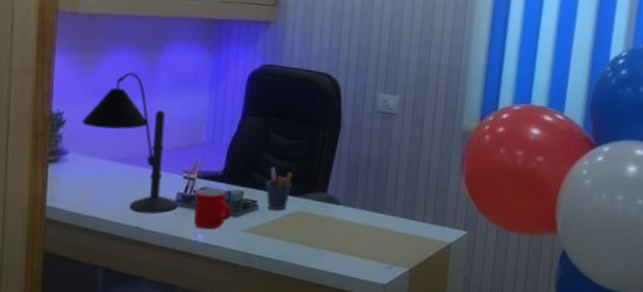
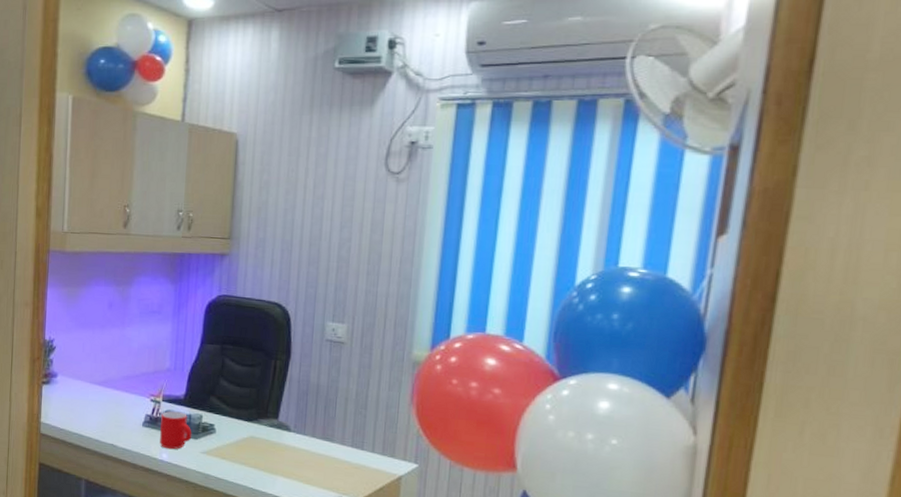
desk lamp: present [81,72,178,213] -> none [68,304,146,433]
pen holder: present [265,166,293,211] -> none [221,392,246,435]

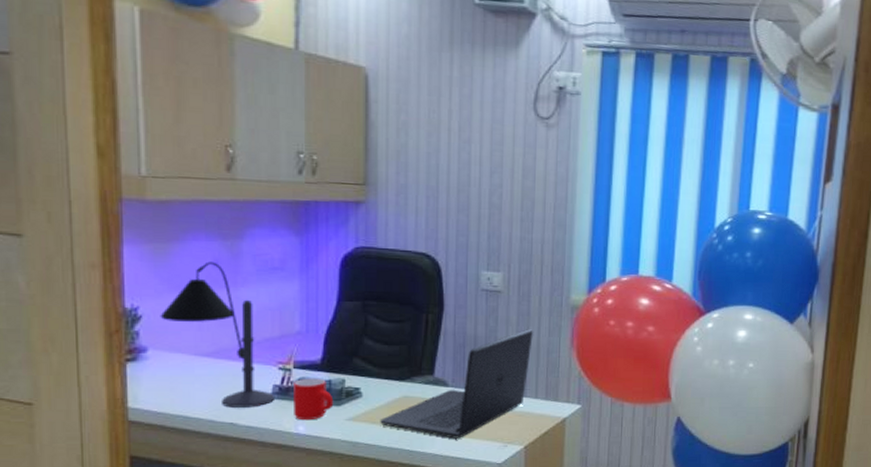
desk lamp: none [68,304,146,433] -> present [160,261,274,408]
laptop: none [229,382,373,483] -> present [380,329,533,439]

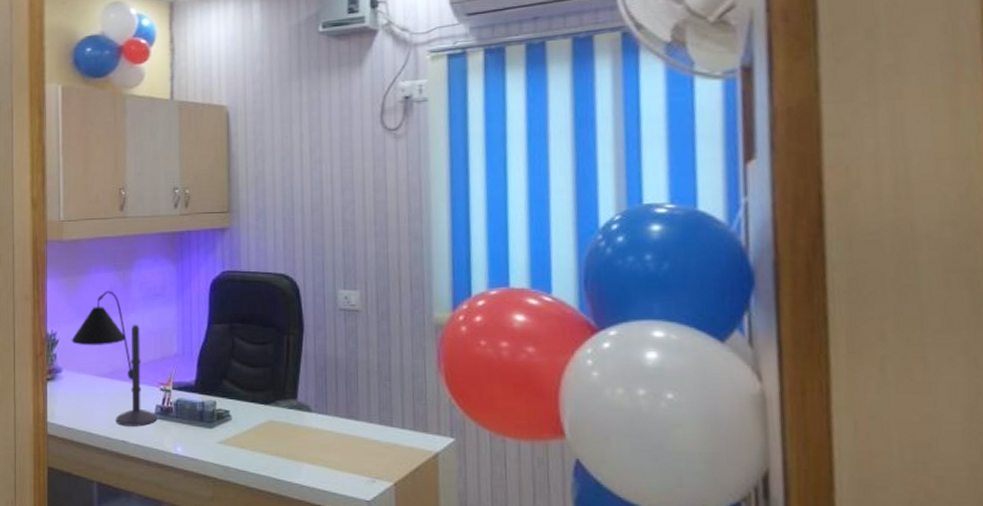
mug: present [294,378,334,421] -> none [173,399,207,442]
laptop: present [380,329,533,439] -> none [248,351,395,470]

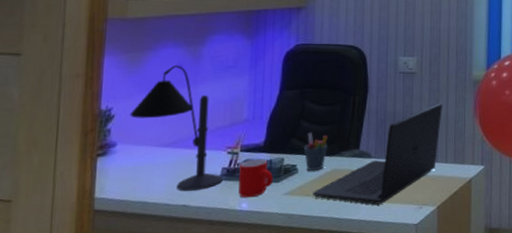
mug: none [173,399,207,442] -> present [238,159,274,198]
pen holder: none [236,374,262,420] -> present [303,132,328,171]
laptop: none [248,351,395,470] -> present [313,103,442,205]

